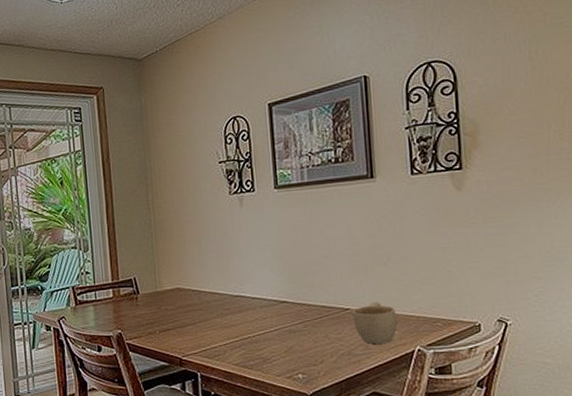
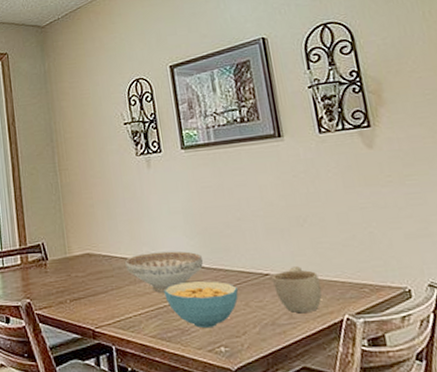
decorative bowl: none [213,286,289,325] -> present [125,251,204,293]
cereal bowl: none [249,314,319,358] -> present [164,281,239,329]

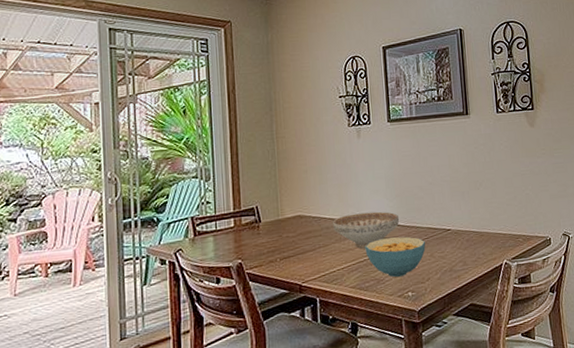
cup: present [272,266,322,313] -> none [453,222,489,260]

